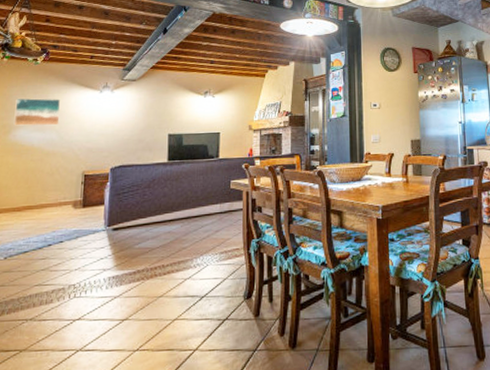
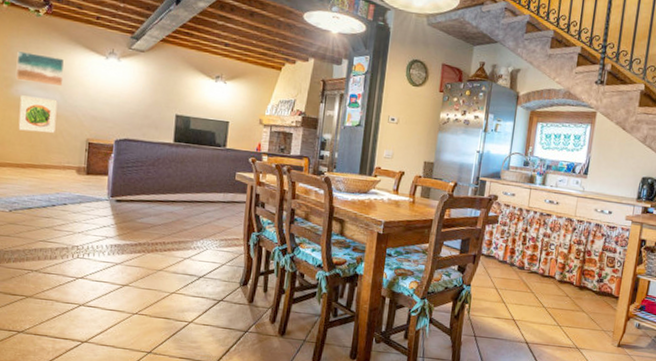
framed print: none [15,138,54,174] -> present [18,95,58,133]

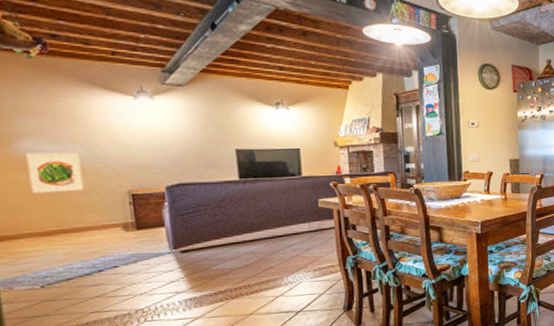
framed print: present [15,50,64,87] -> none [9,101,83,137]

